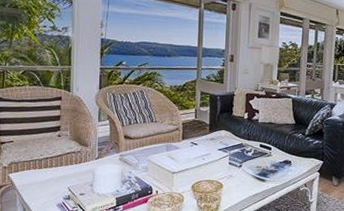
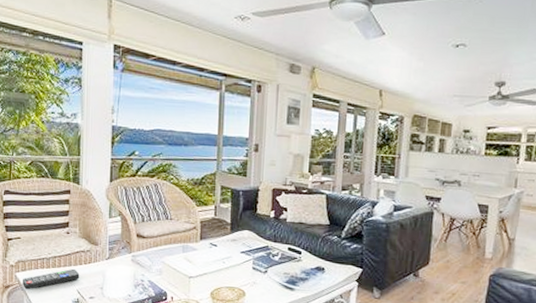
remote control: none [15,168,71,189] -> present [23,268,80,290]

